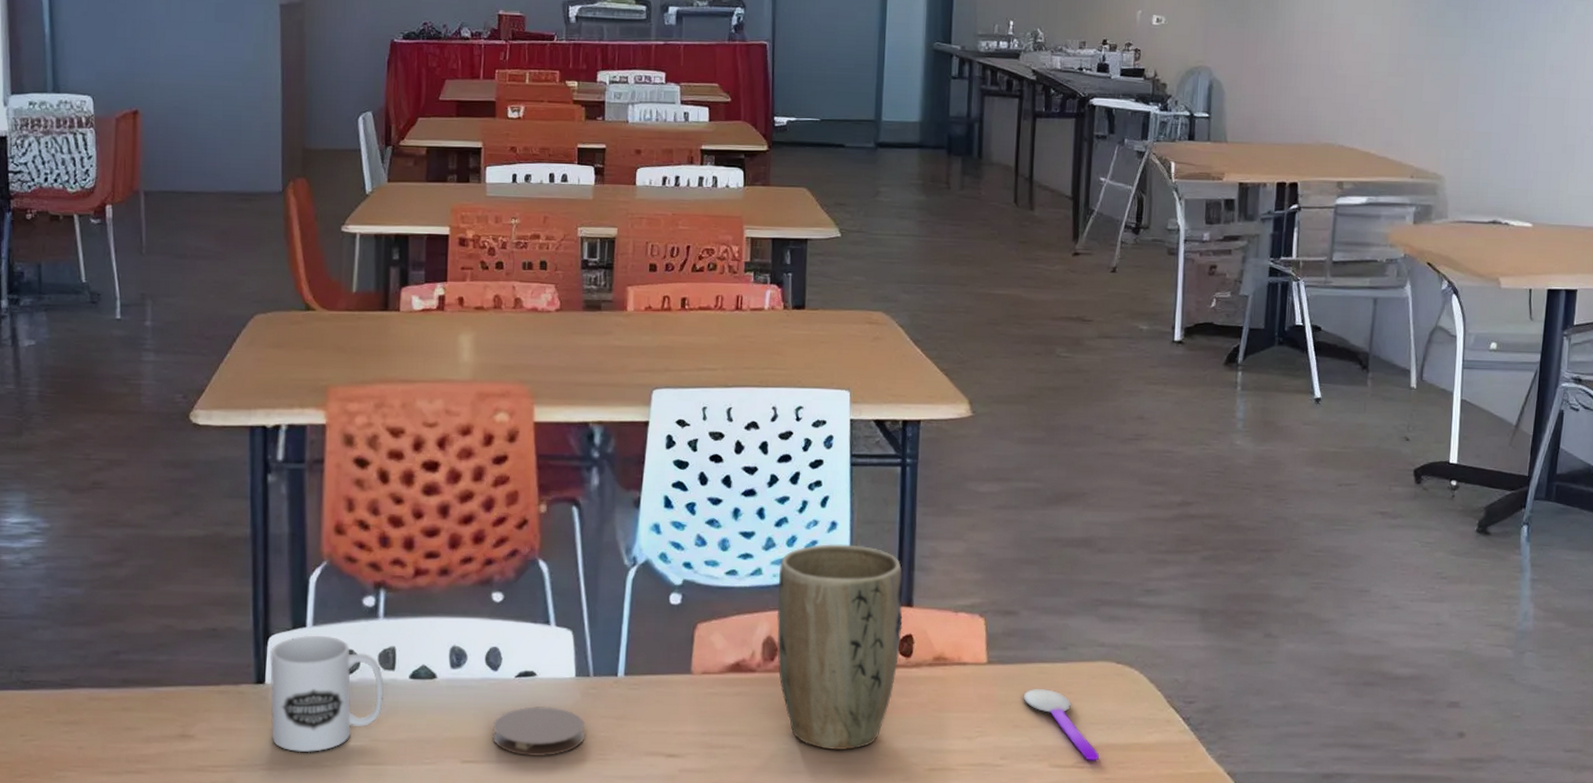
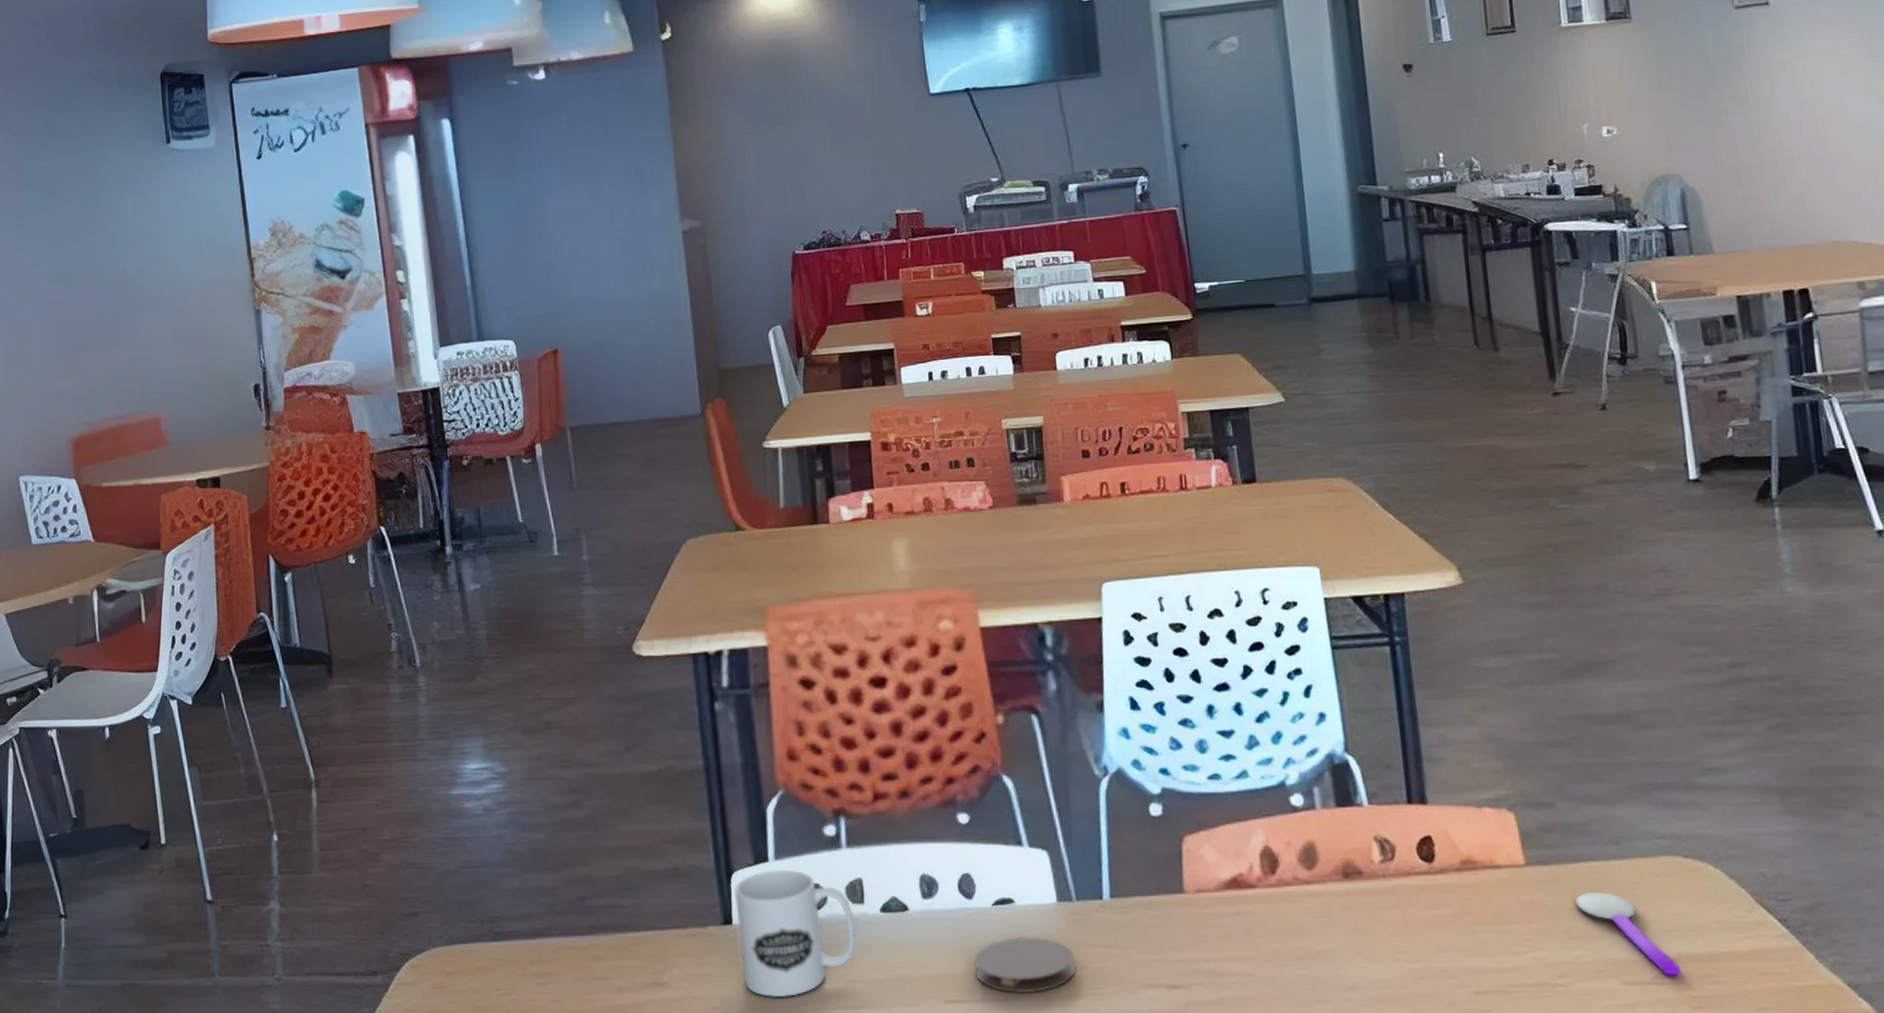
plant pot: present [776,544,904,751] -> none [1266,737,1420,975]

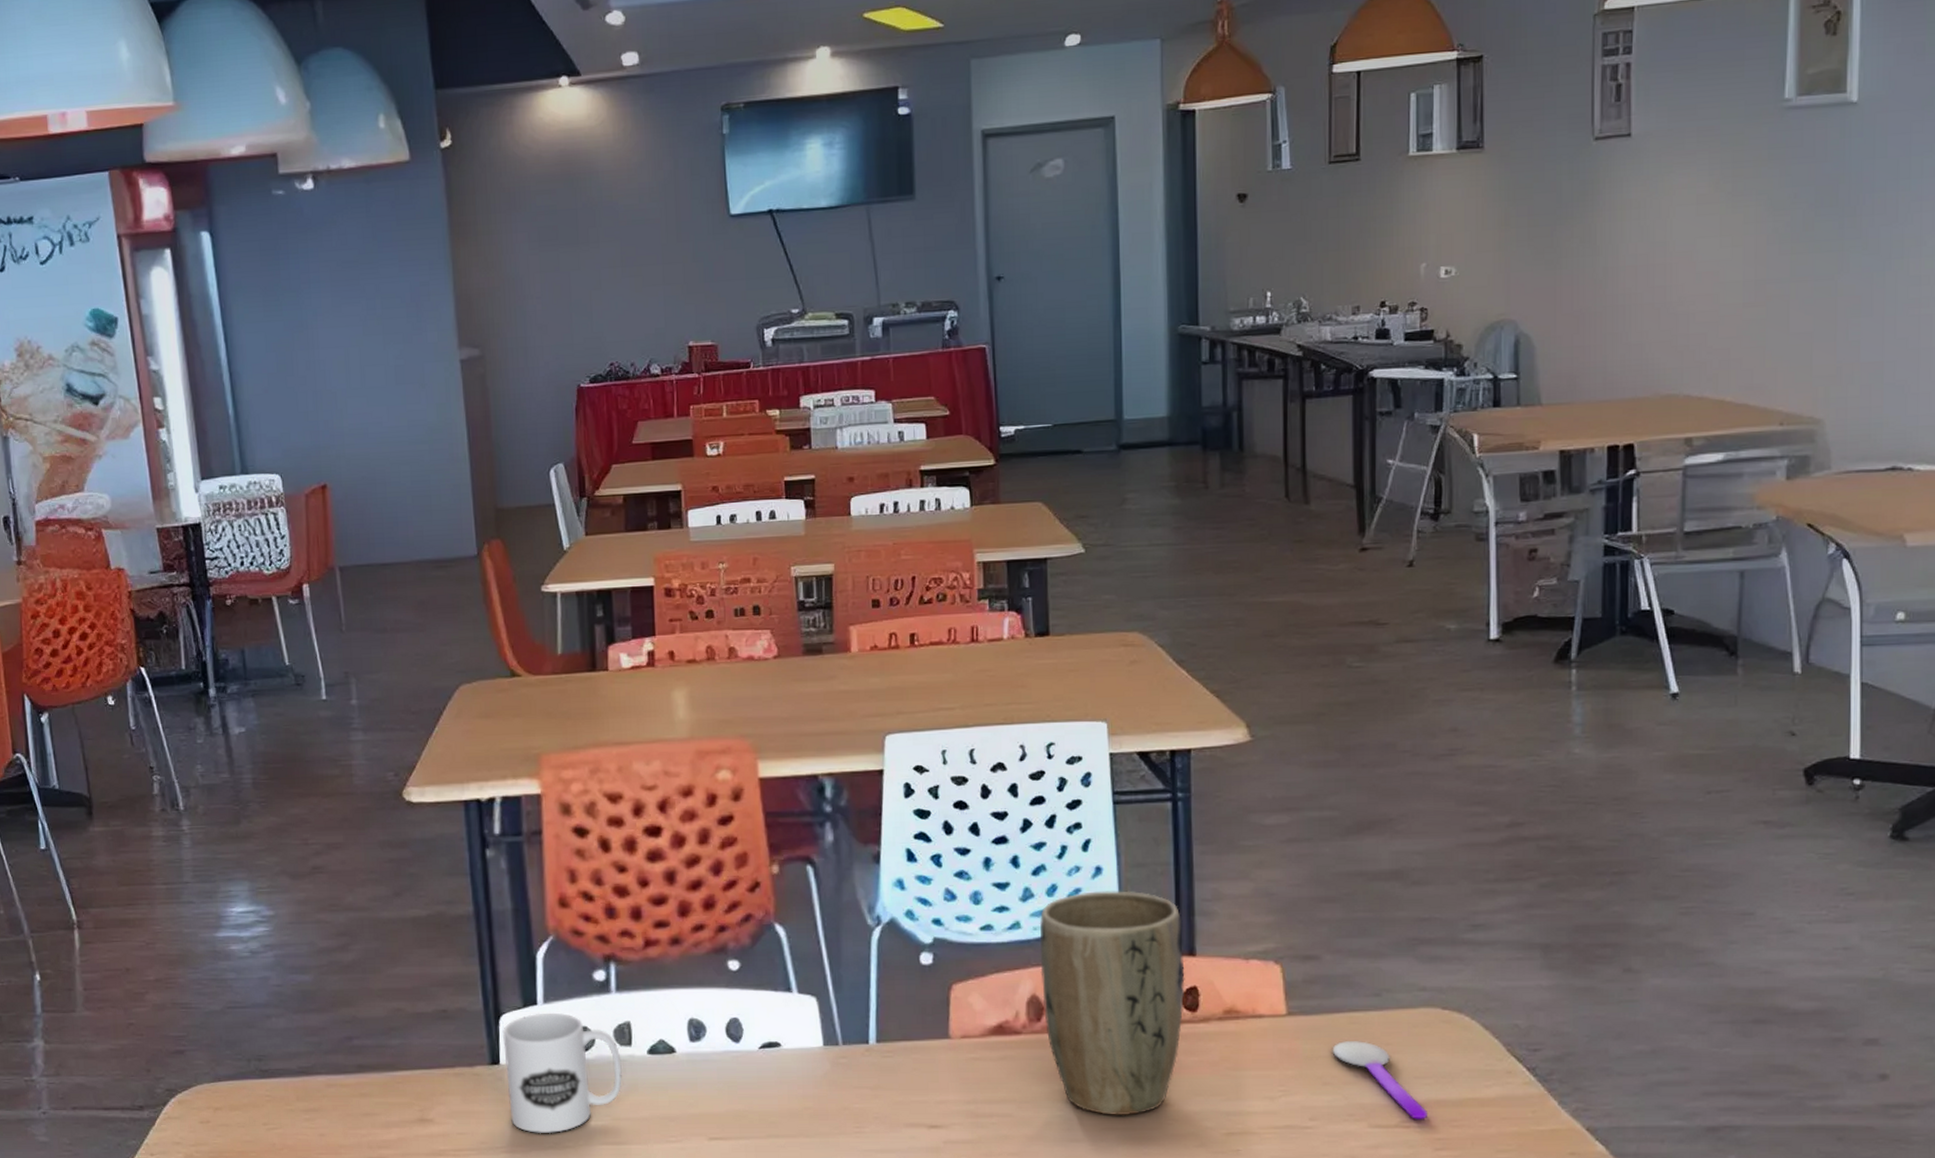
coaster: present [974,937,1076,994] -> none [739,1079,838,1132]
plant pot: none [1266,737,1420,975] -> present [1039,890,1185,1116]

